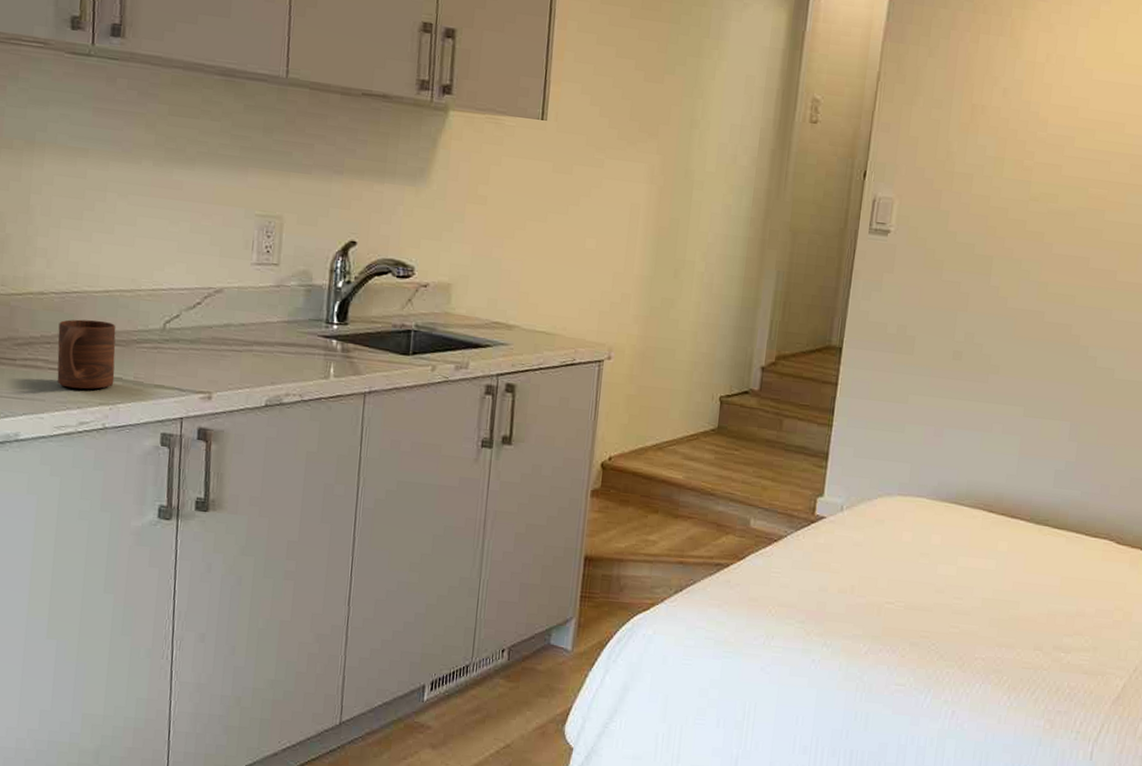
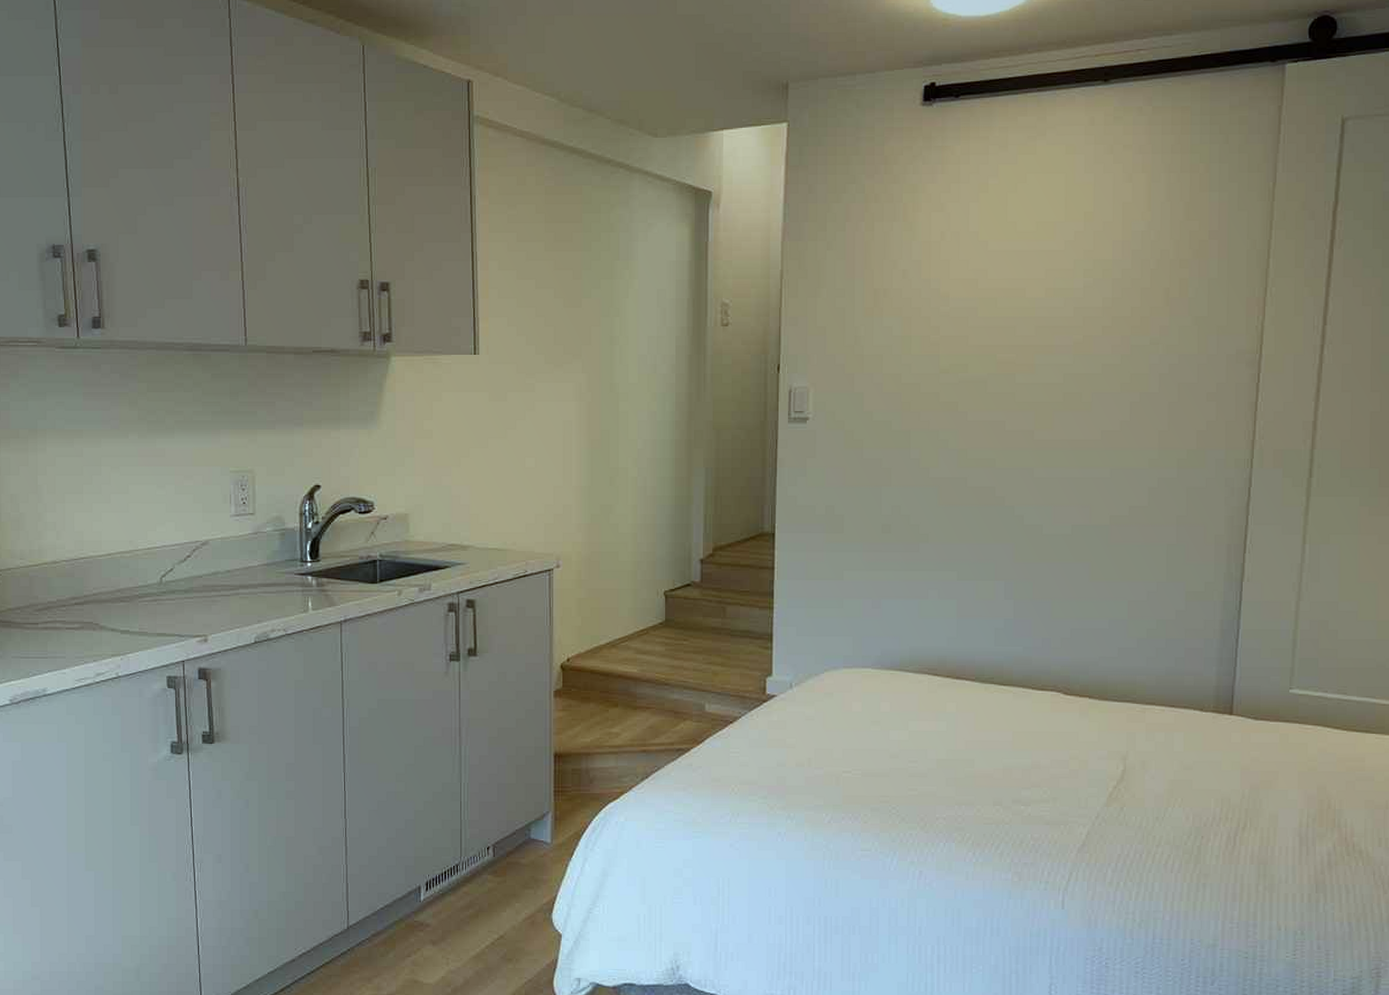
cup: present [57,319,116,390] -> none [71,581,123,644]

